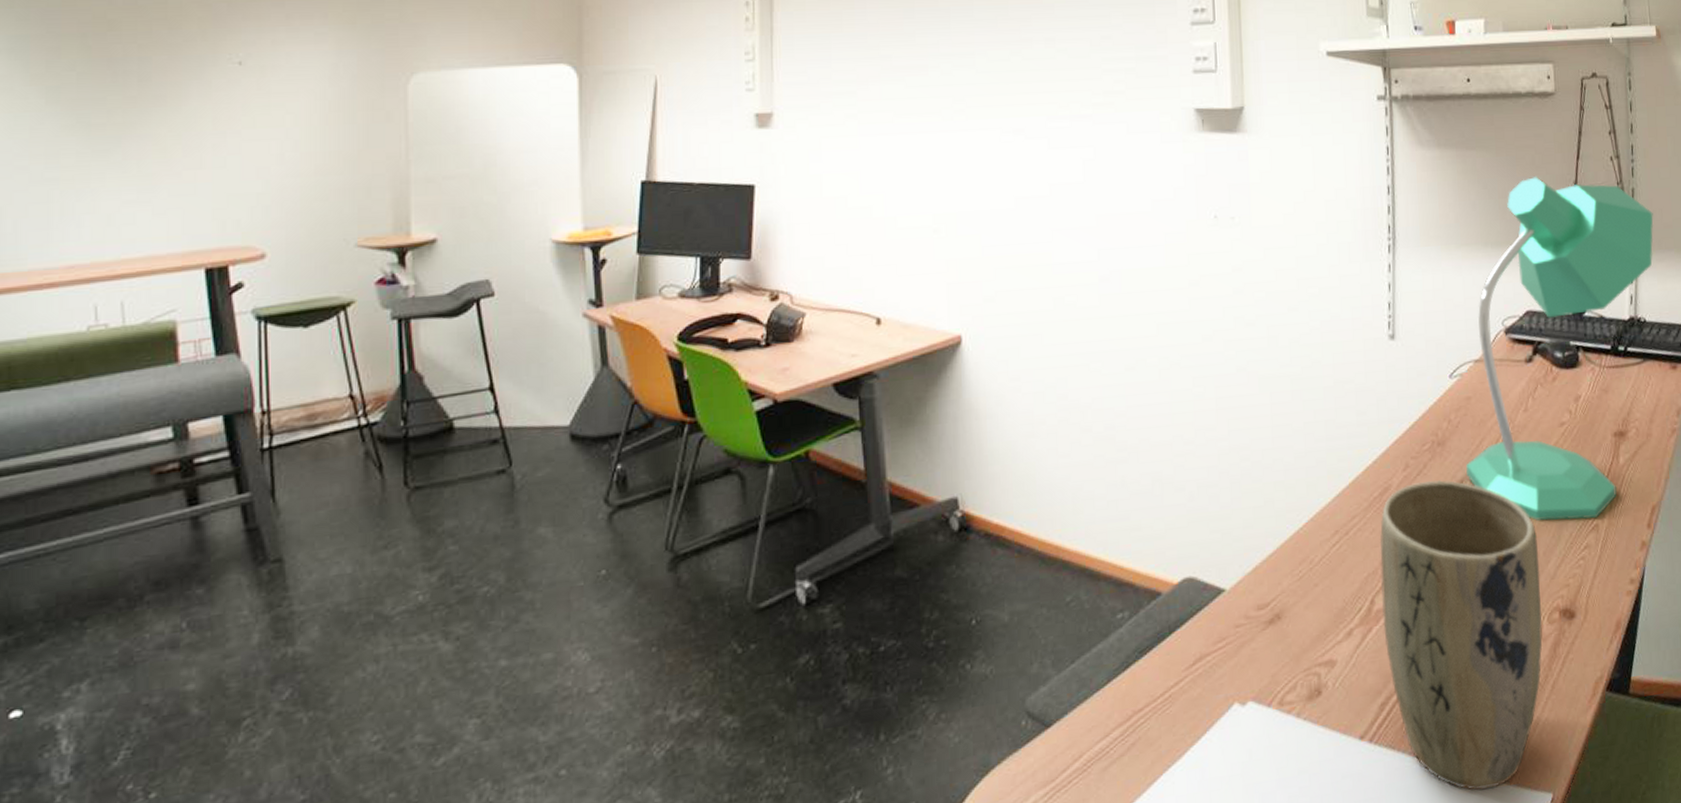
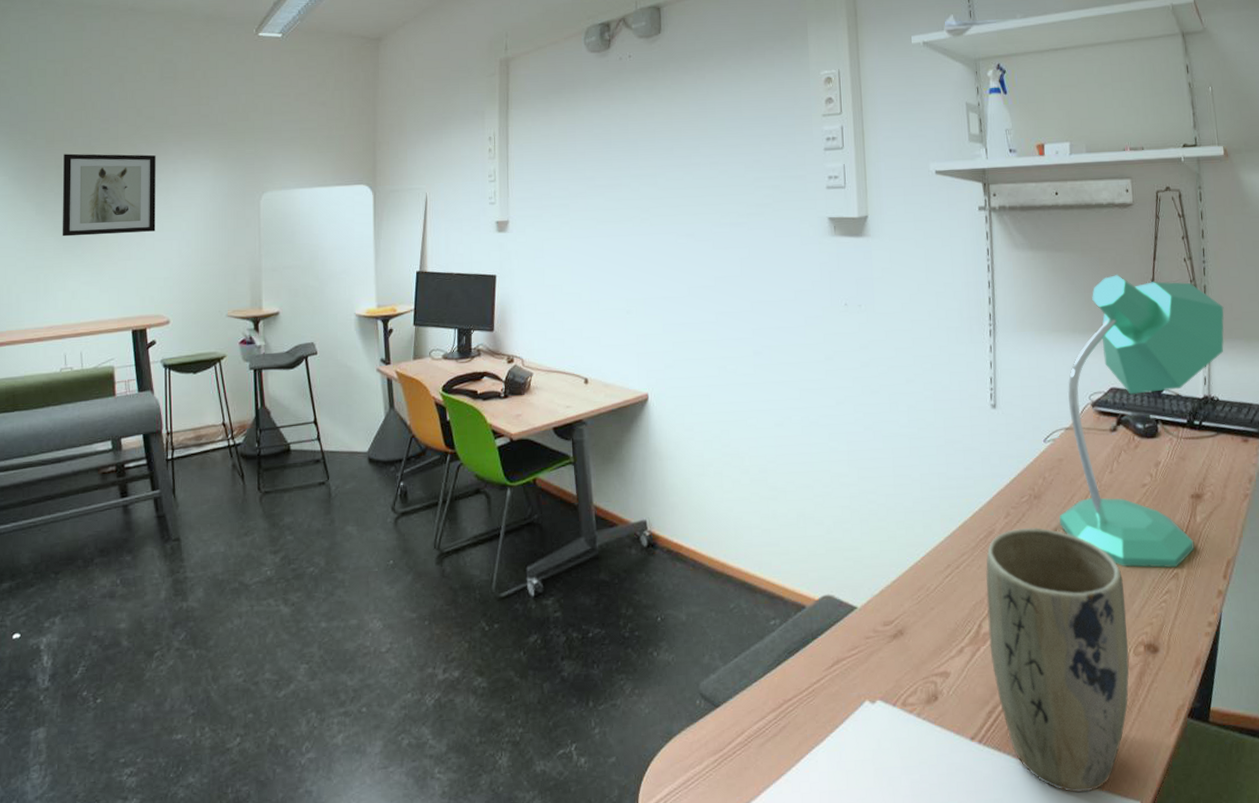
wall art: none [89,16,243,136] -> present [62,153,156,237]

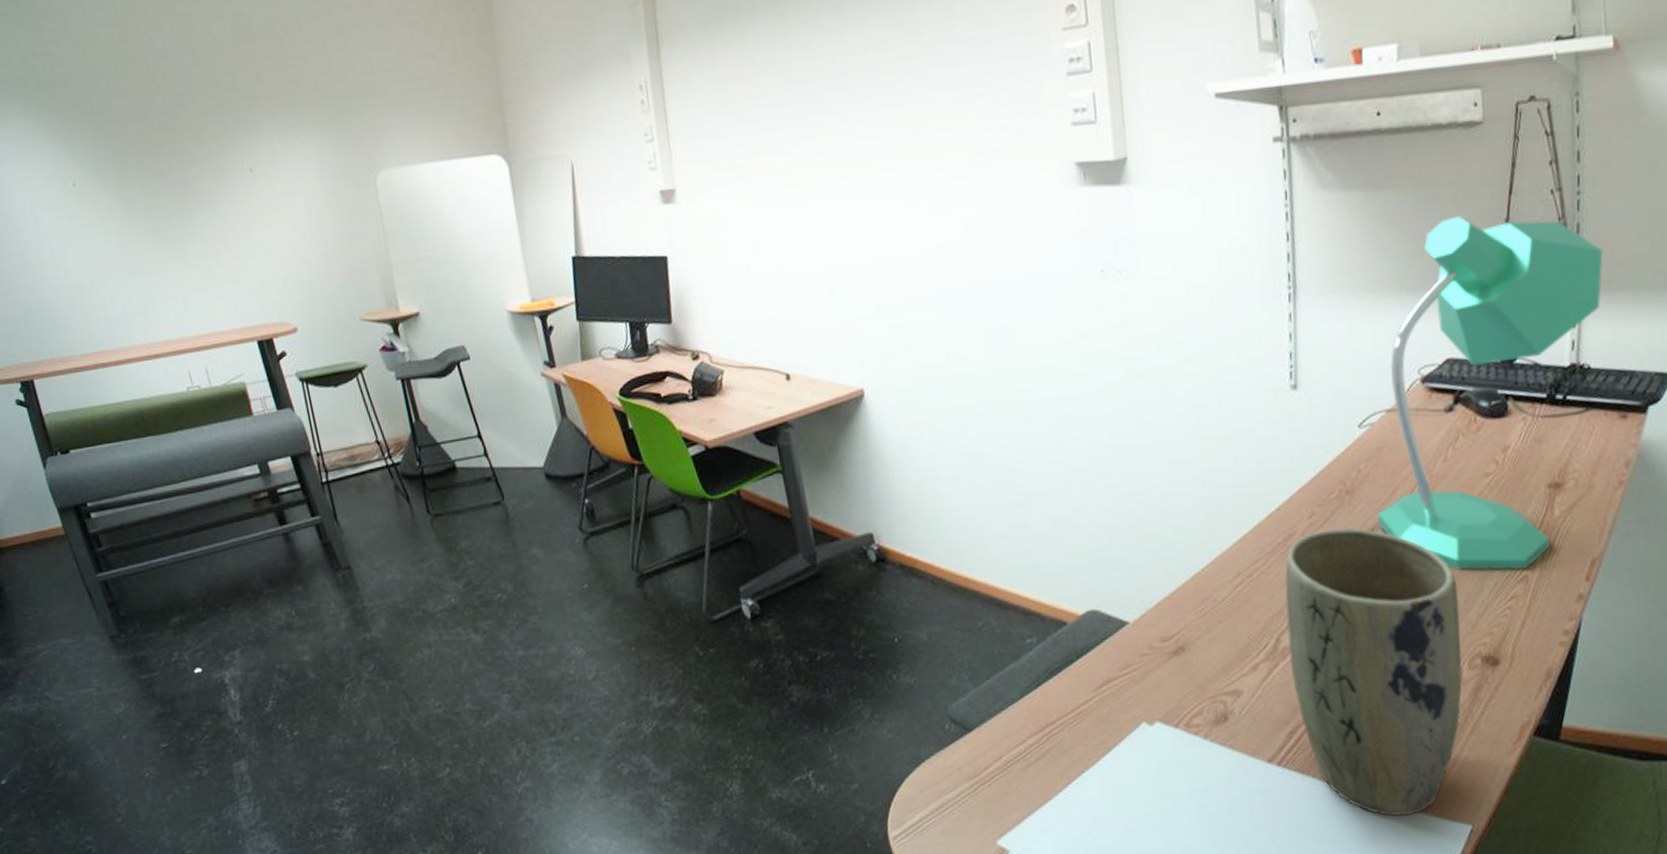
wall art: present [62,153,156,237] -> none [141,132,263,237]

